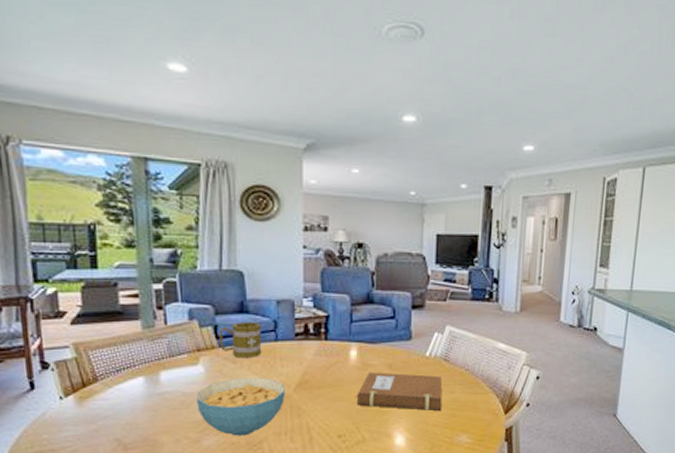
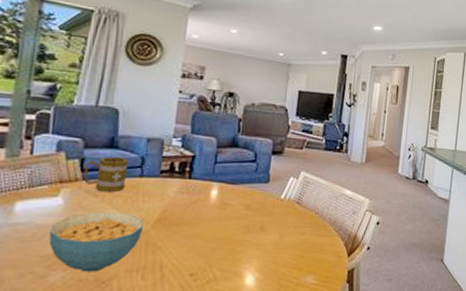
notebook: present [355,372,443,411] -> none [210,211,294,251]

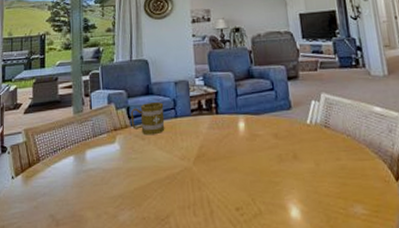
cereal bowl: present [48,212,144,272] -> none [114,152,187,210]

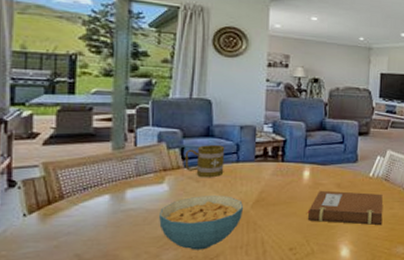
cereal bowl: none [114,152,187,210] -> present [159,196,244,250]
notebook: none [247,141,331,180] -> present [306,190,383,225]

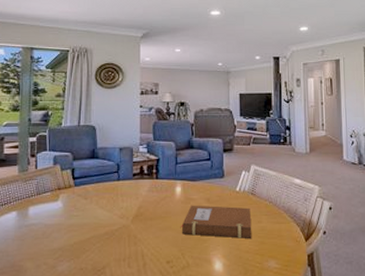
cereal bowl: present [159,196,244,250] -> none [55,211,125,262]
mug: present [184,145,225,178] -> none [75,166,108,195]

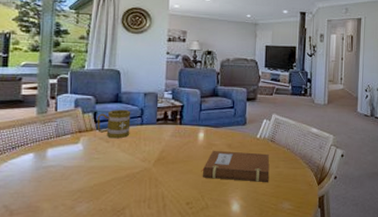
mug: none [75,166,108,195] -> present [96,110,131,139]

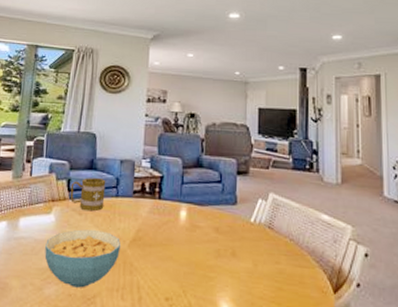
cereal bowl: none [74,155,147,203] -> present [44,229,121,288]
notebook: present [201,150,270,182] -> none [183,233,268,282]

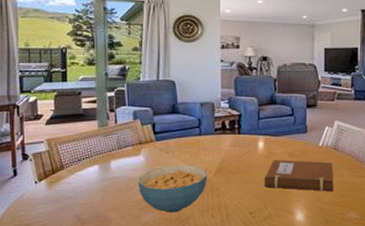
mug: present [70,178,106,212] -> none [156,121,189,150]
notebook: none [183,233,268,282] -> present [262,159,334,191]

